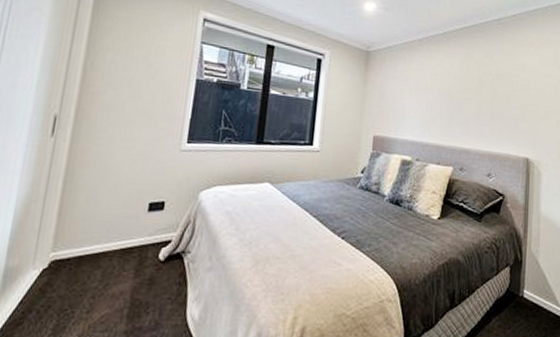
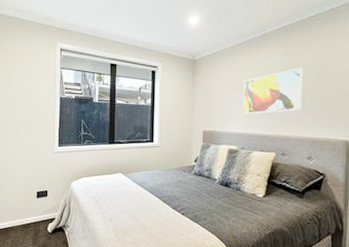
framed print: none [419,73,484,121] -> present [243,67,302,115]

